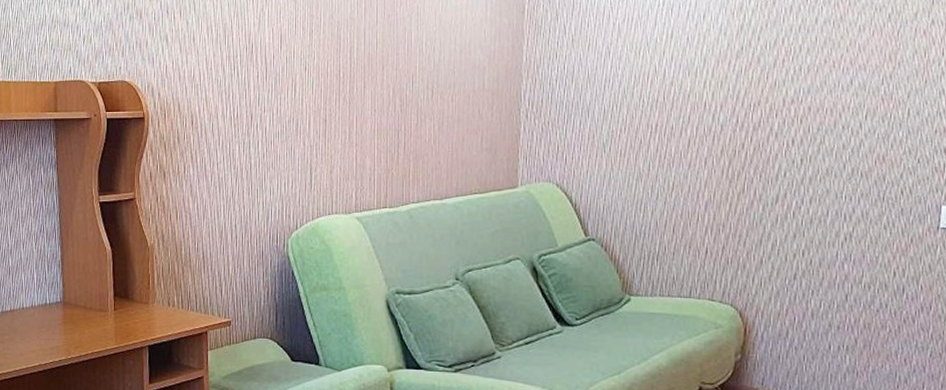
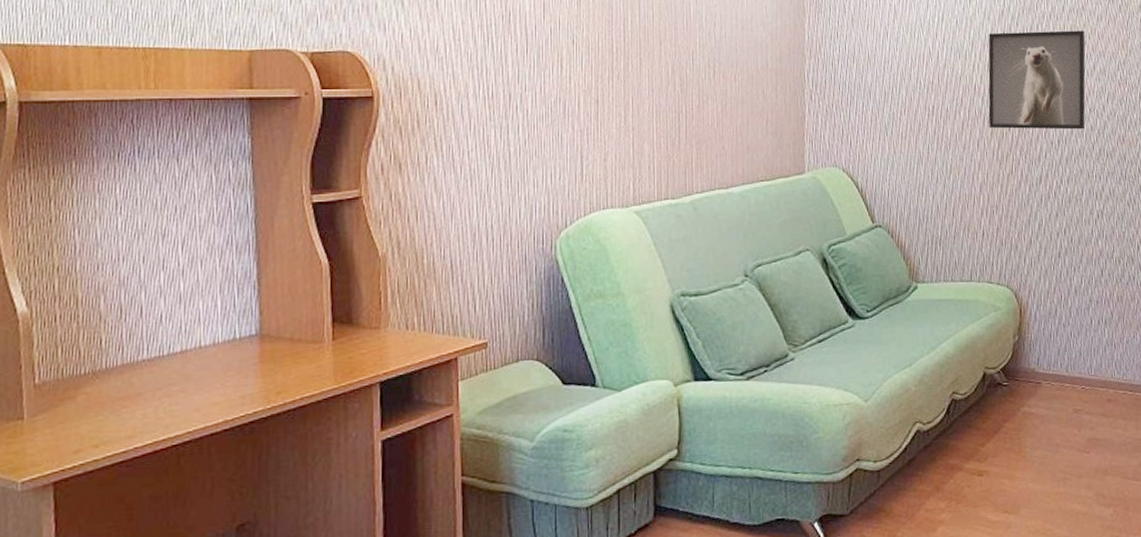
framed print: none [719,43,842,148] -> present [988,30,1086,130]

